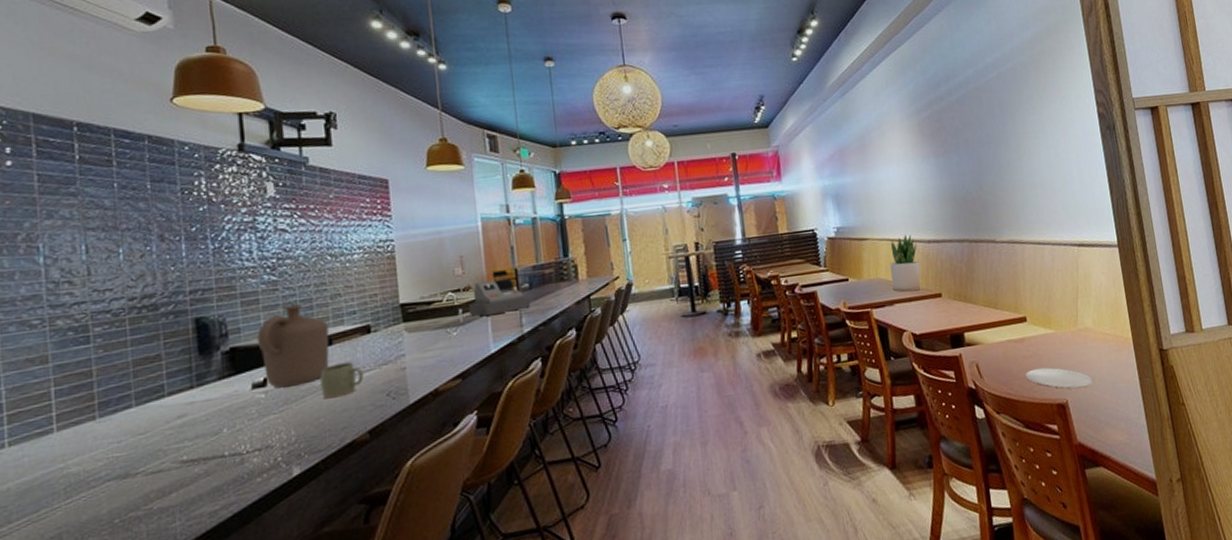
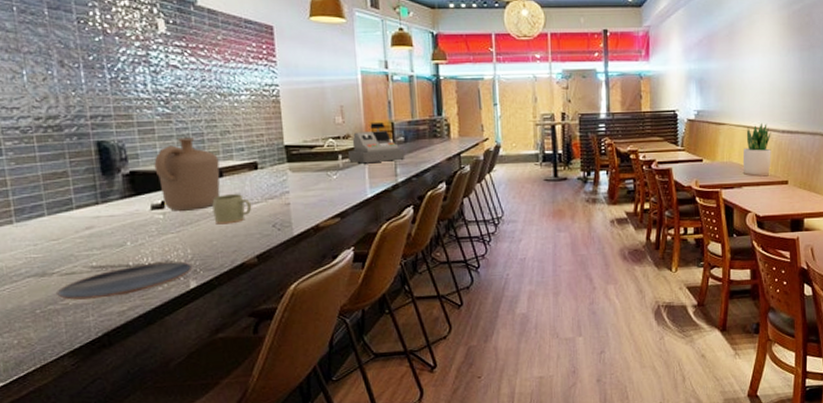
plate: none [140,445,297,504] -> present [57,261,193,300]

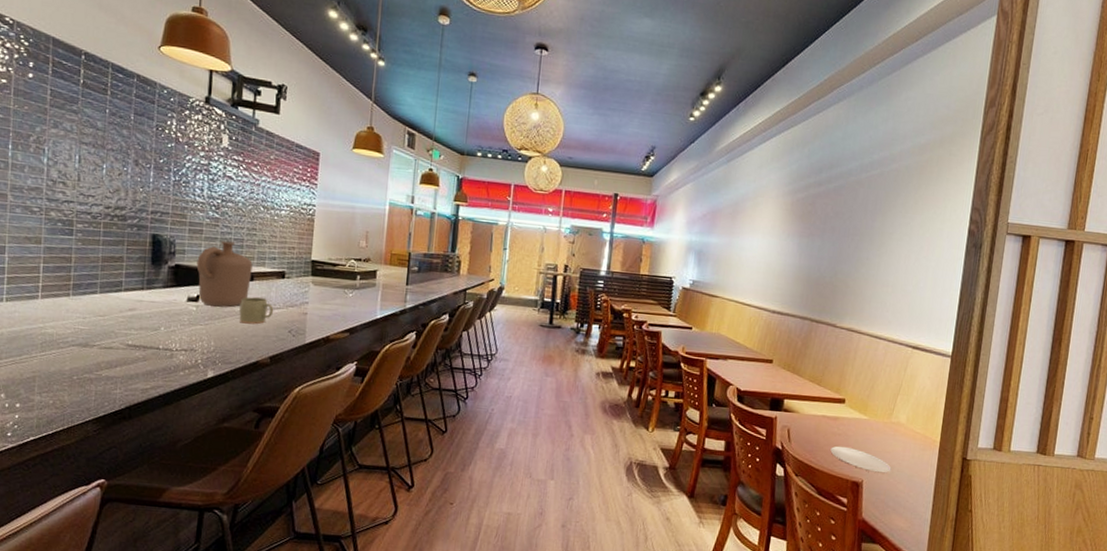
plate: present [57,261,193,300] -> none [94,349,213,375]
cash register: present [348,122,405,164] -> none [366,250,417,289]
planter: present [742,122,771,177] -> none [730,300,762,353]

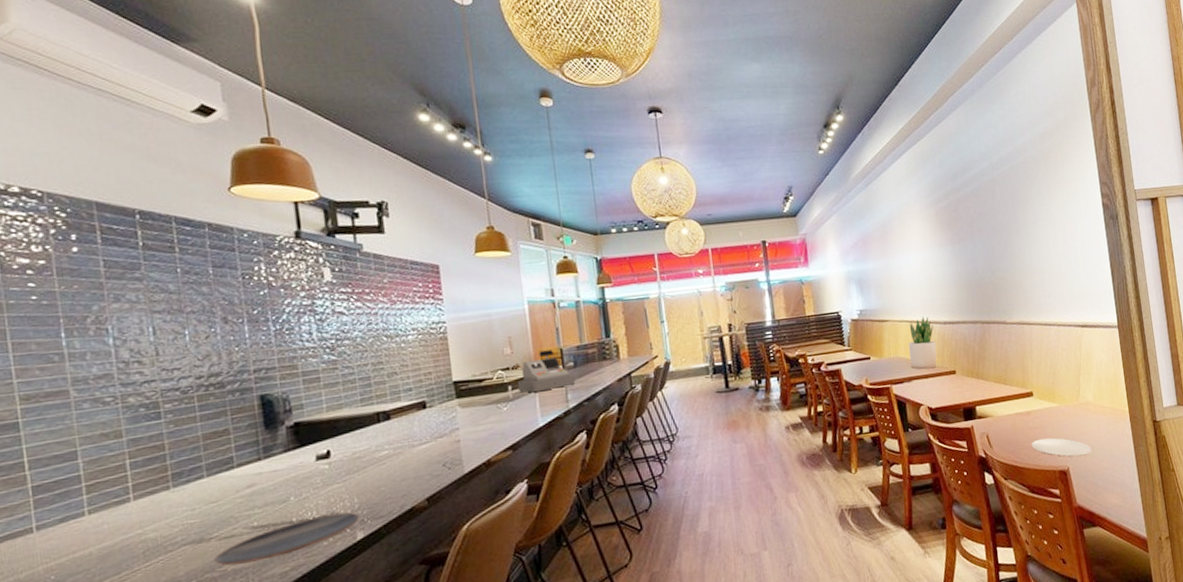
plate: none [94,349,213,375] -> present [214,512,360,566]
water jug: present [196,240,253,307] -> none [319,382,388,460]
mug: present [239,297,274,324] -> none [379,435,421,470]
cash register: none [366,250,417,289] -> present [518,349,576,393]
planter: none [730,300,762,353] -> present [908,316,937,370]

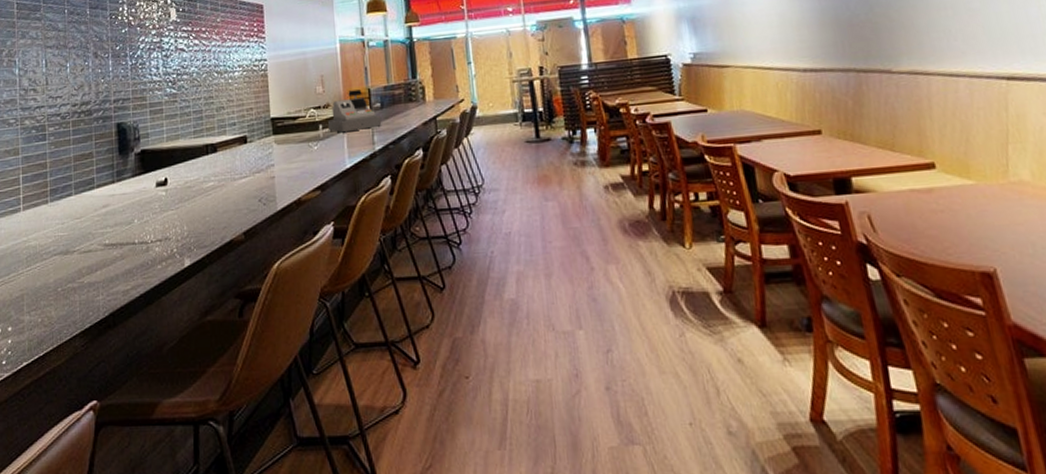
plate: present [214,512,360,566] -> none [76,239,188,278]
planter: present [908,316,937,370] -> none [756,61,796,127]
plate: present [1031,438,1092,457] -> none [935,225,1033,256]

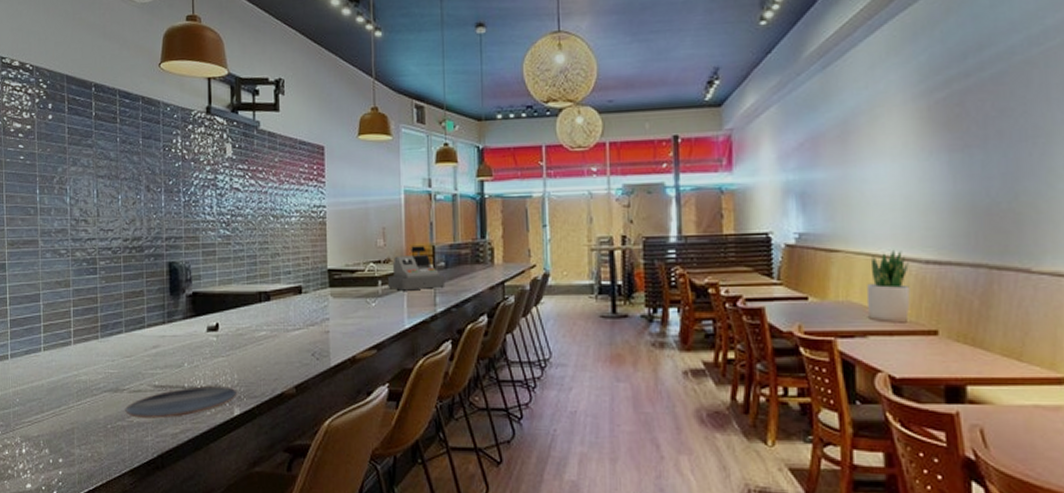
plate: none [76,239,188,278] -> present [125,386,238,418]
planter: none [756,61,796,127] -> present [866,249,911,323]

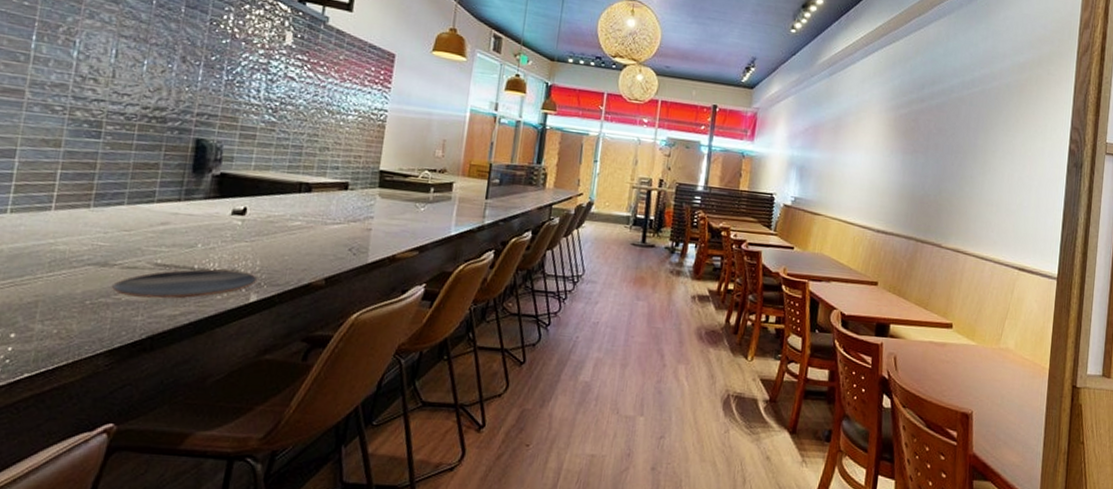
cash register: present [388,246,446,291] -> none [440,161,498,203]
planter: present [866,249,911,323] -> none [833,218,866,275]

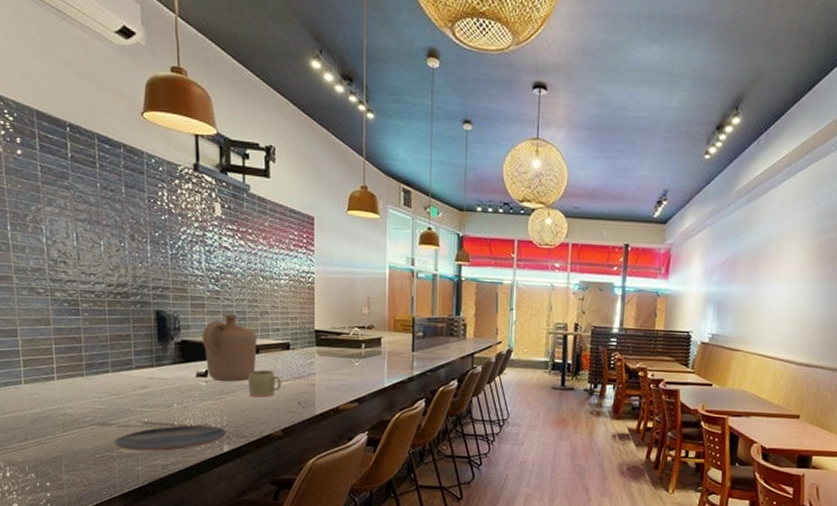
water jug: none [245,147,312,222] -> present [202,314,257,382]
mug: none [291,210,333,241] -> present [248,370,282,397]

